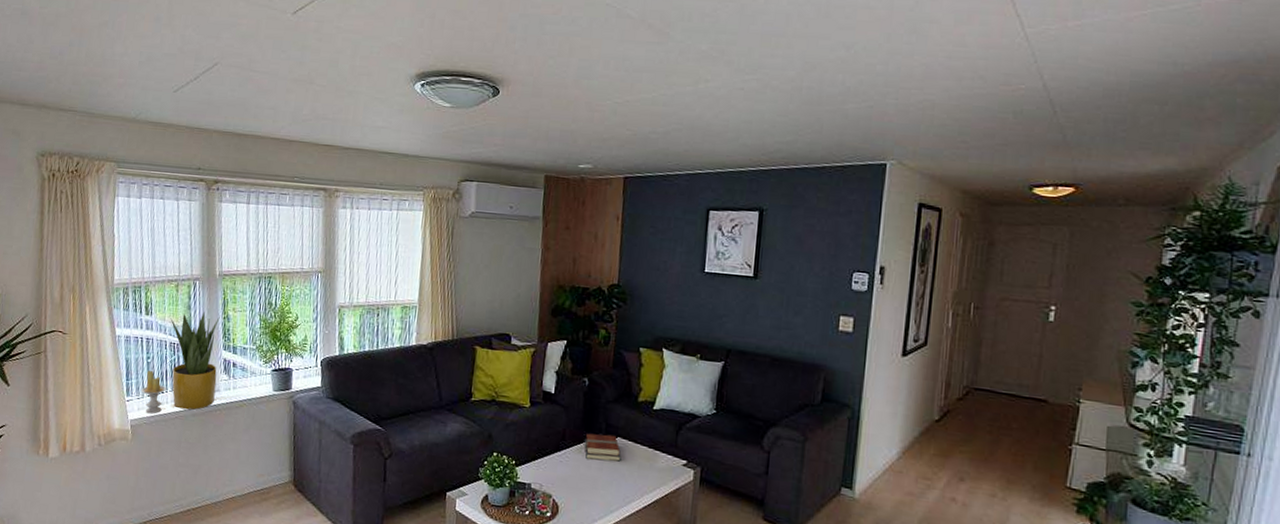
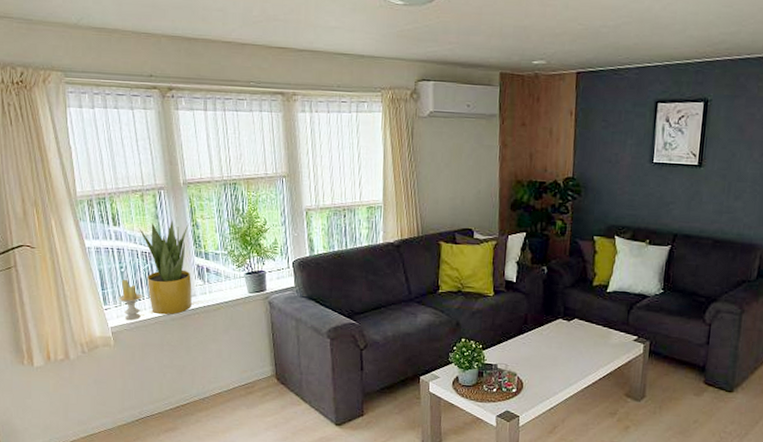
books: present [584,433,622,462] -> none [544,316,579,341]

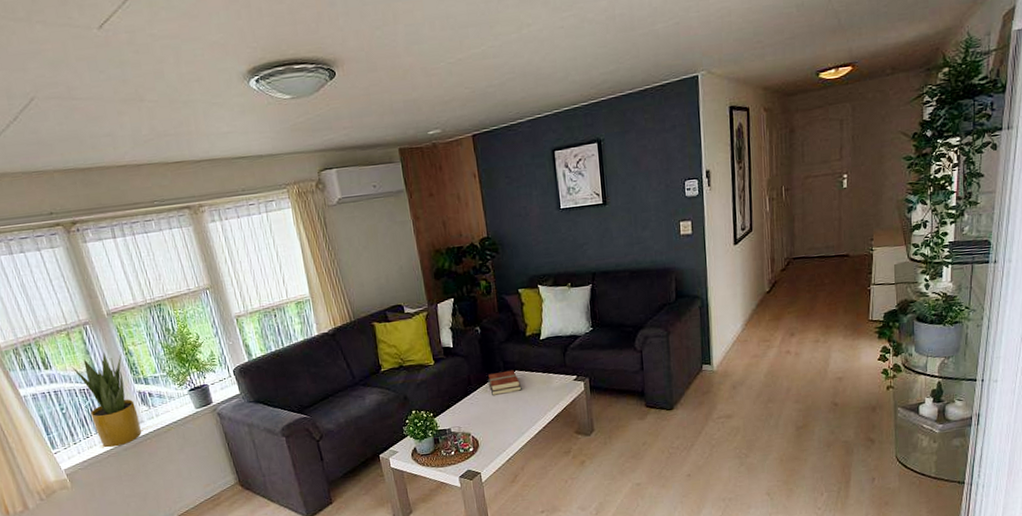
candle: present [117,279,143,321] -> none [64,419,93,460]
books: none [544,316,579,341] -> present [488,370,522,396]

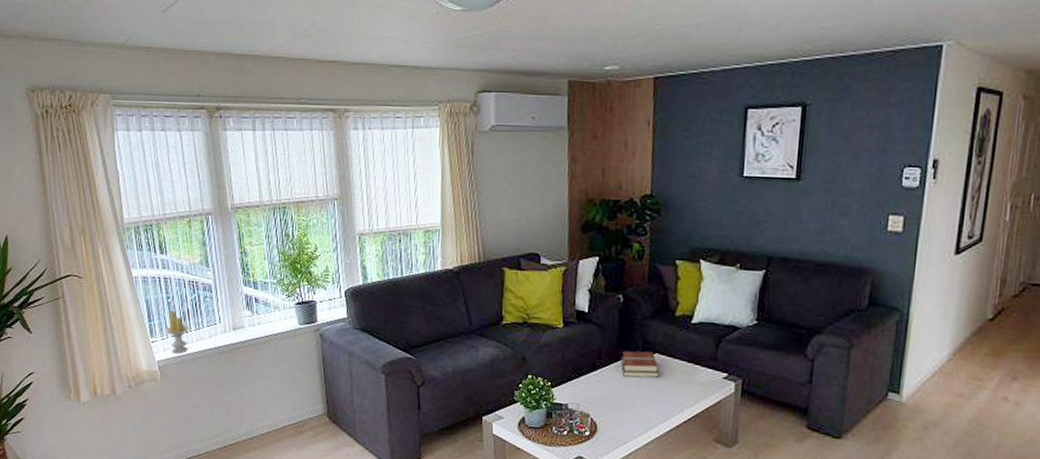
candle: none [64,419,93,460] -> present [164,310,191,354]
planter: present [71,352,142,448] -> none [186,247,240,349]

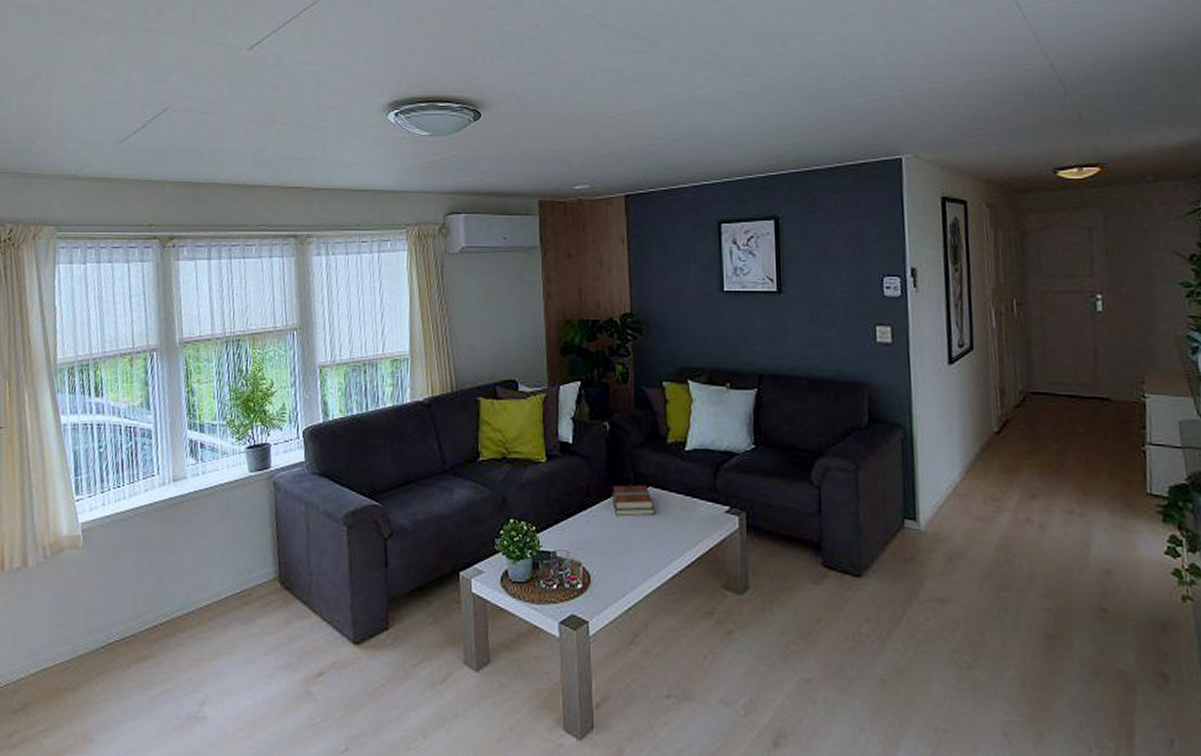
candle: present [164,310,191,354] -> none [92,461,124,514]

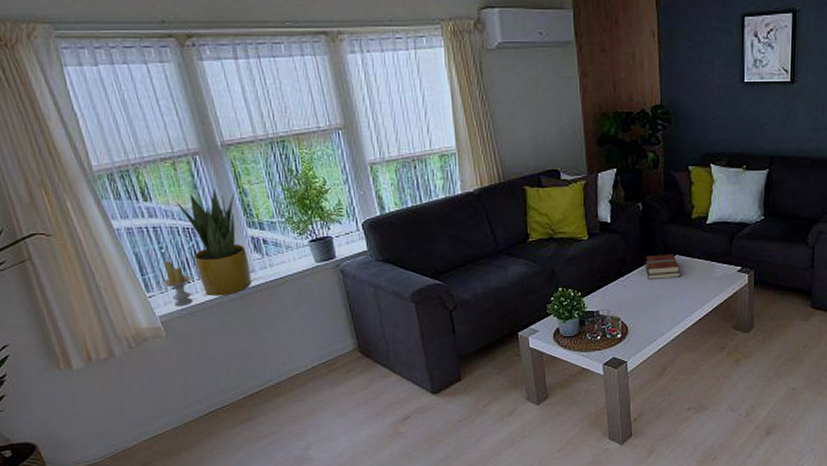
candle: none [92,461,124,514] -> present [161,260,193,307]
planter: none [124,387,183,505] -> present [175,189,252,297]

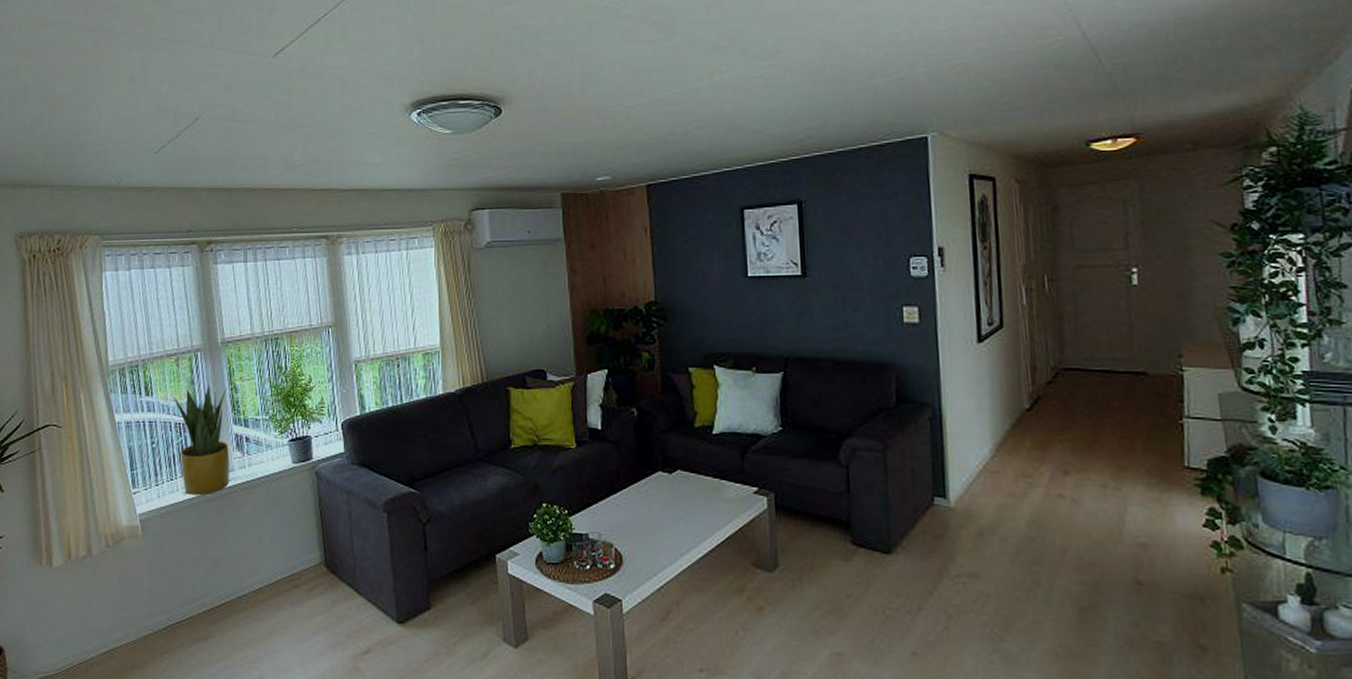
candle: present [161,260,193,307] -> none [147,456,176,505]
books: present [645,254,681,281] -> none [641,468,685,500]

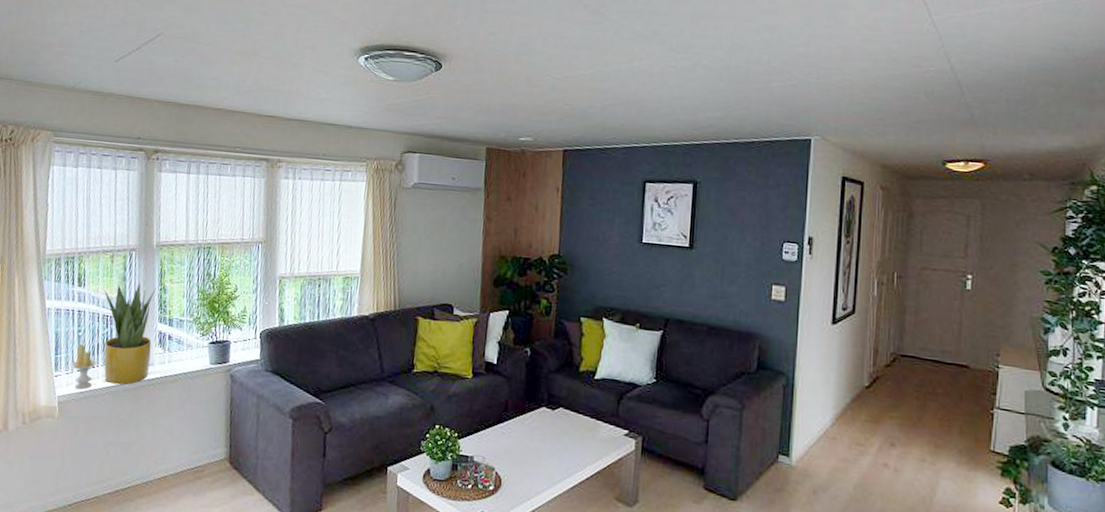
candle: none [147,456,176,505] -> present [70,343,98,390]

